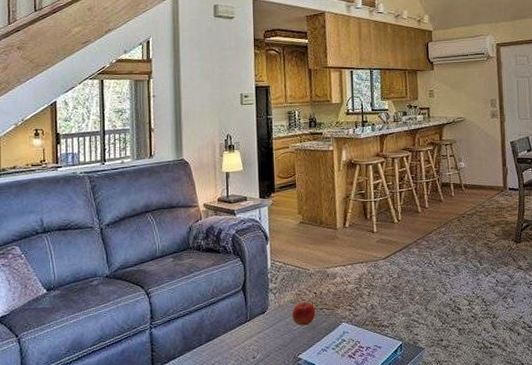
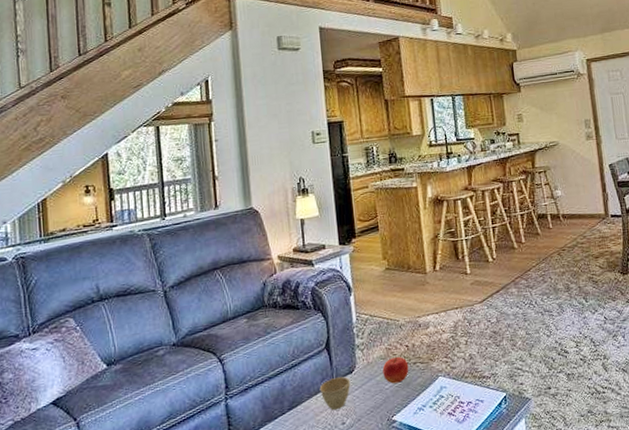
cup: none [234,316,263,345] -> present [319,376,351,410]

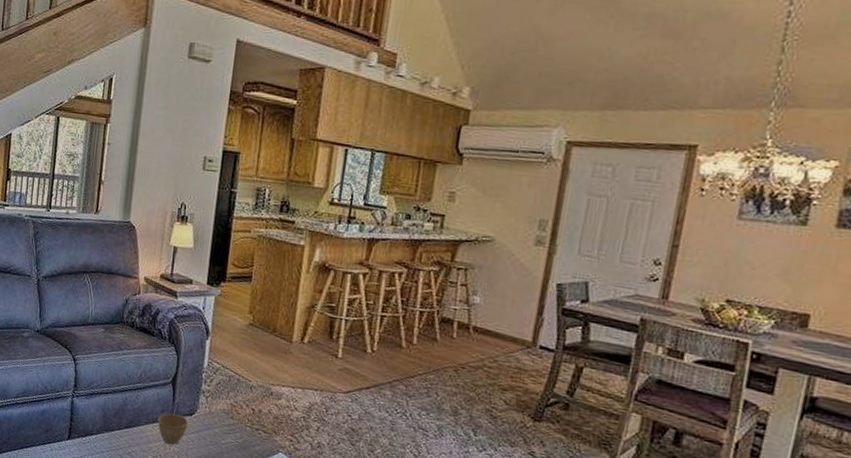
fruit: present [382,356,409,384] -> none [222,415,251,443]

